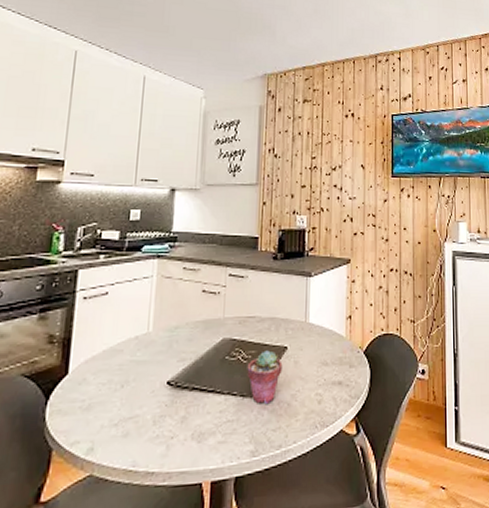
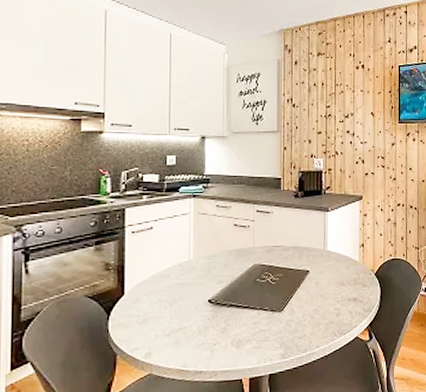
potted succulent: present [247,350,283,404] -> none [275,273,306,317]

